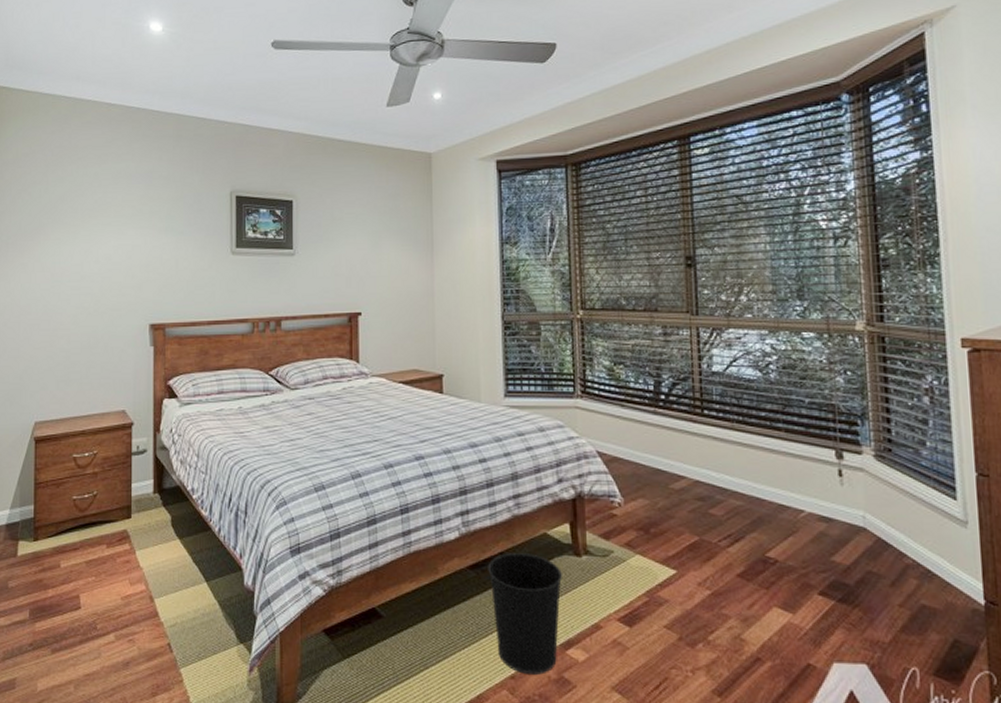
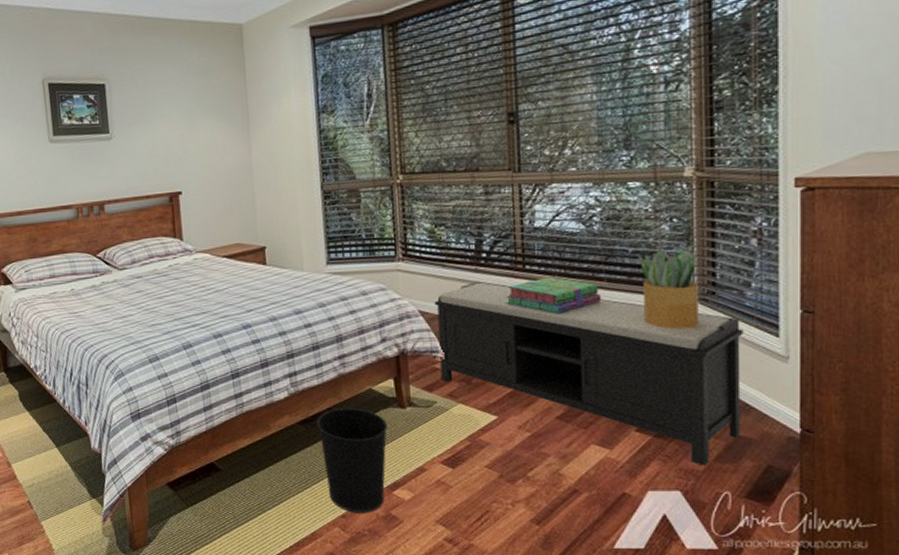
bench: none [612,425,925,636] -> present [434,282,744,465]
stack of books: none [685,423,781,463] -> present [507,277,602,315]
potted plant: none [814,400,877,487] -> present [638,248,699,330]

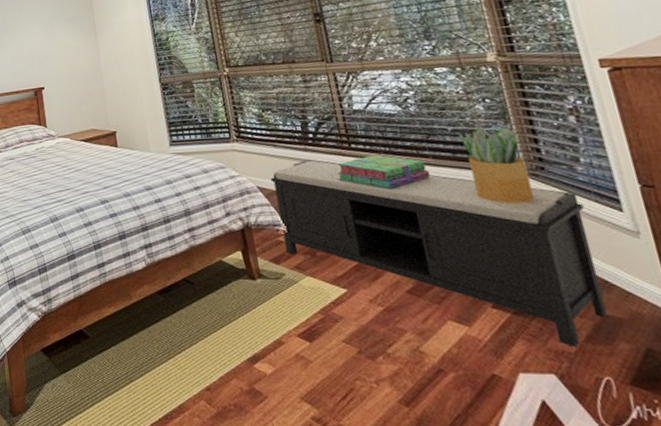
wastebasket: present [316,408,388,513] -> none [173,279,247,387]

